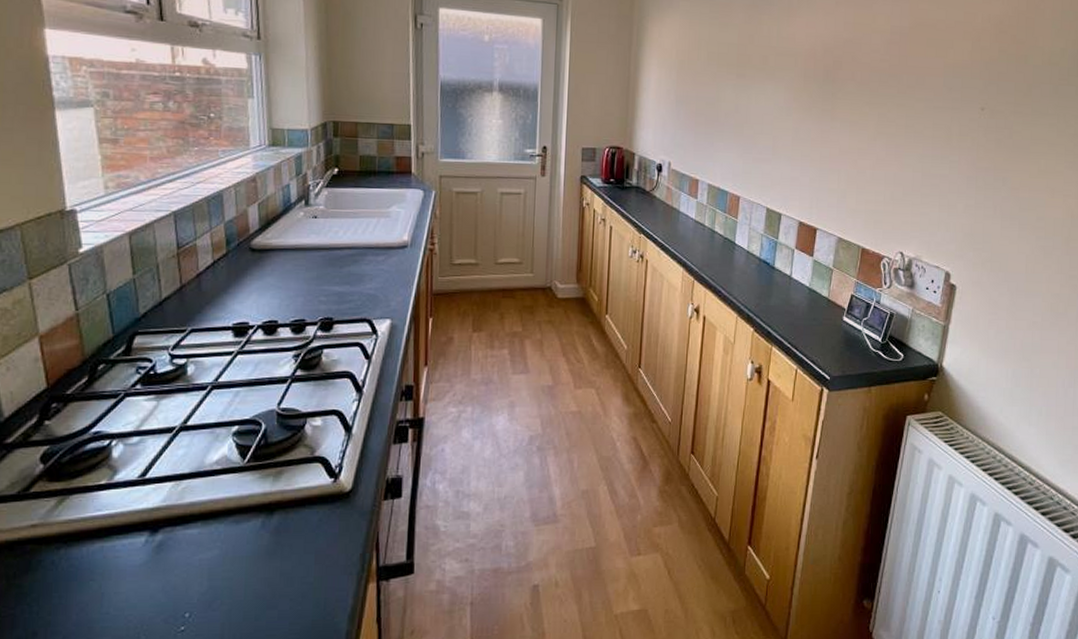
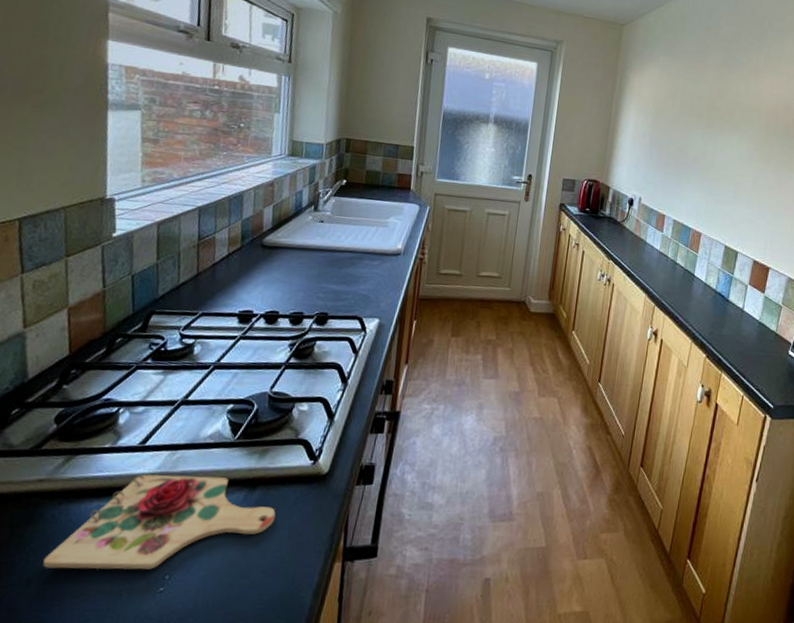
cutting board: none [48,505,299,618] -> present [43,474,276,570]

